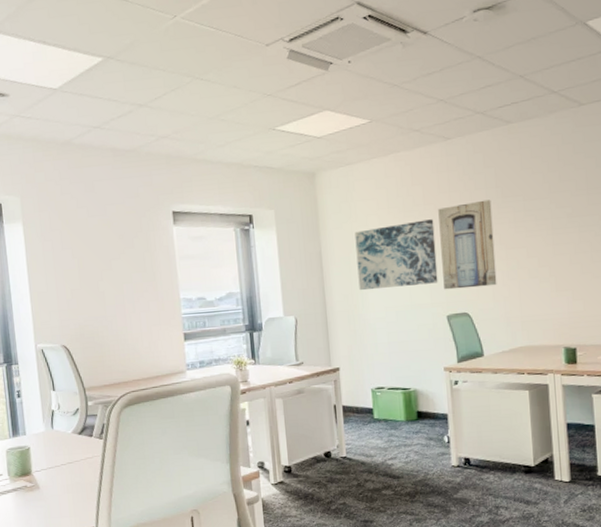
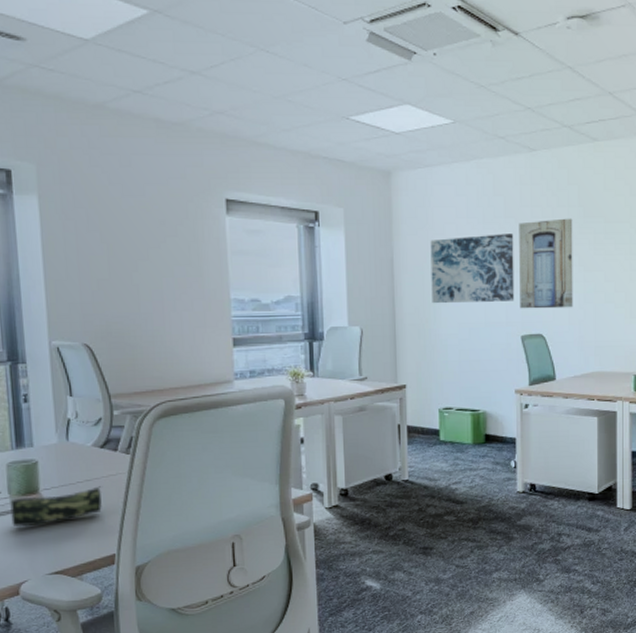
pencil case: none [9,468,82,503] -> present [10,486,102,526]

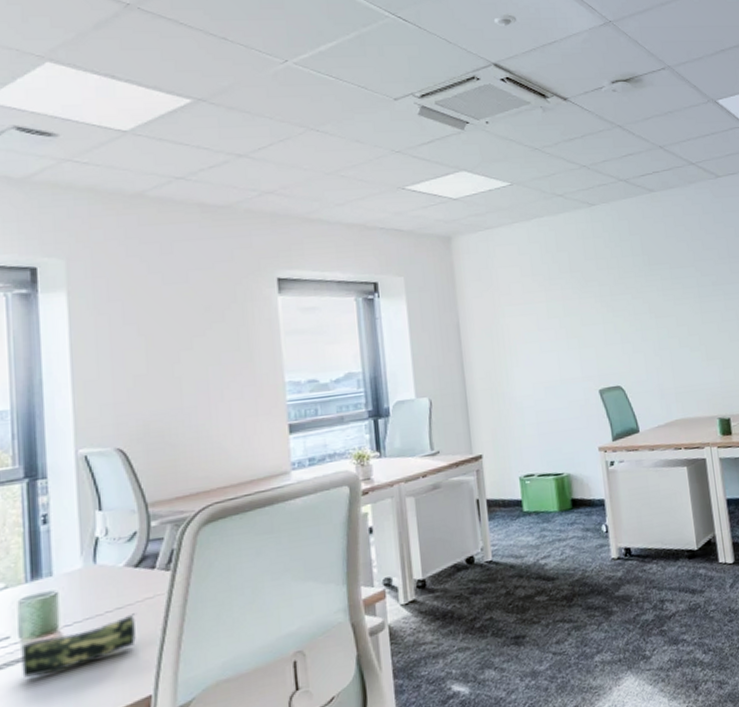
wall art: present [430,234,515,304] -> none [496,287,589,366]
wall art: present [519,218,573,309] -> none [585,267,649,362]

